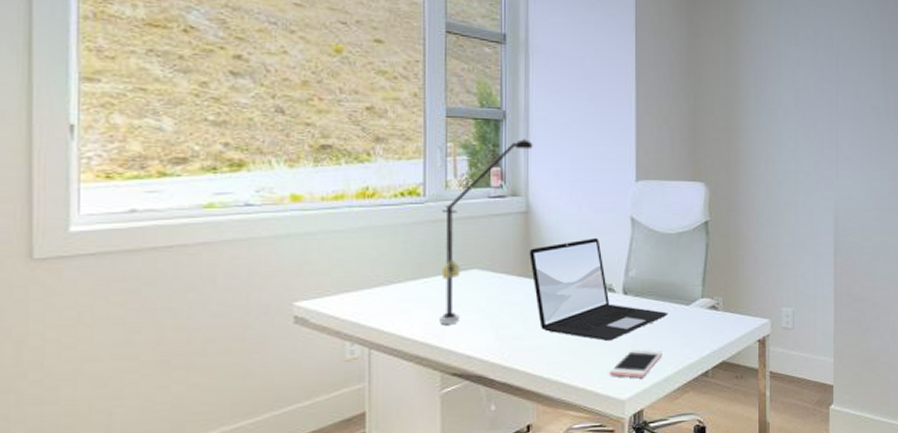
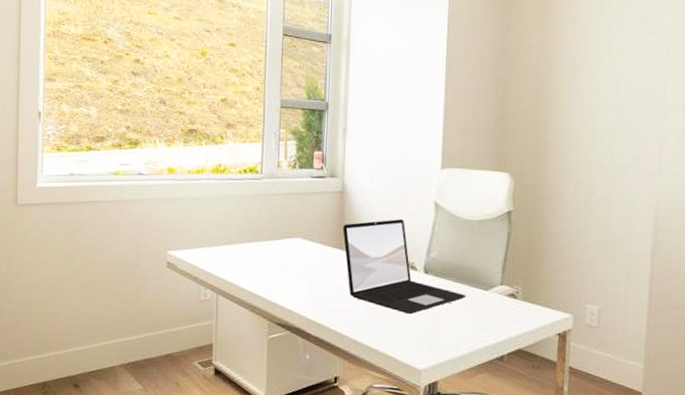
desk lamp: present [439,138,533,324] -> none [269,126,350,282]
cell phone: present [610,349,663,378] -> none [409,325,459,352]

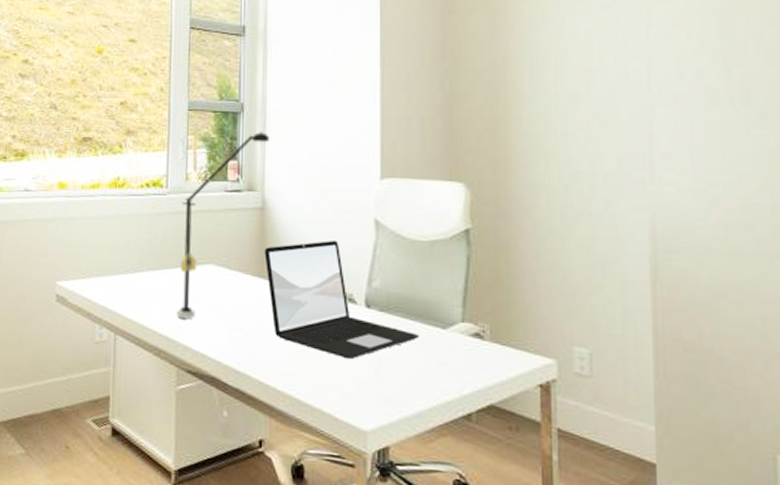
desk lamp: none [269,126,350,282] -> present [177,131,270,319]

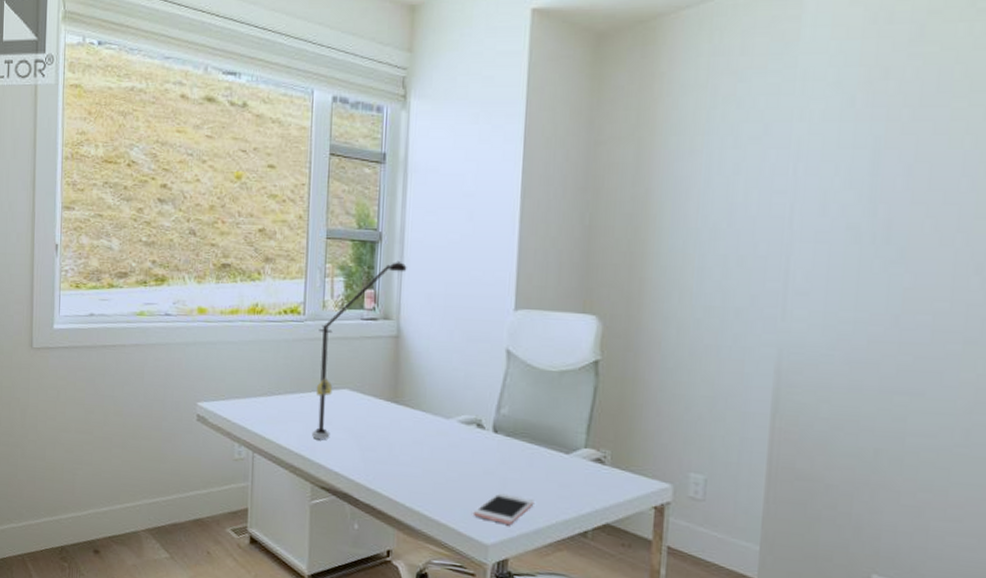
laptop: present [264,241,420,360] -> none [397,369,543,480]
cell phone: none [350,373,413,408] -> present [474,493,534,524]

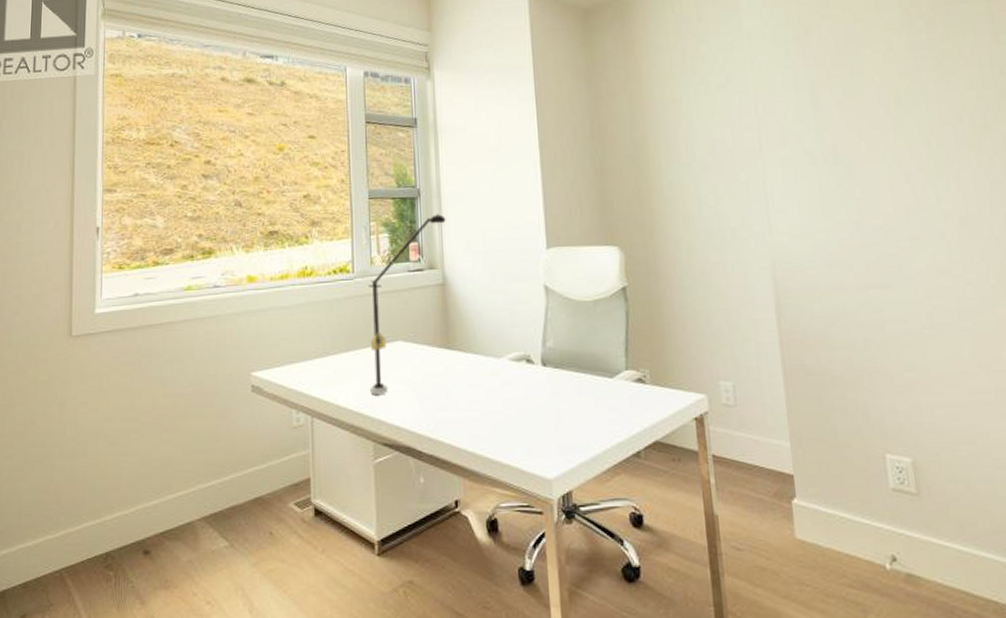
cell phone: present [474,493,534,524] -> none [534,425,588,455]

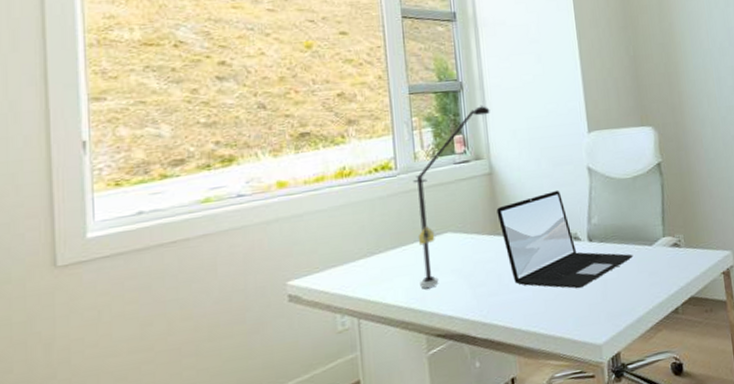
laptop: none [448,308,591,416] -> present [496,191,633,289]

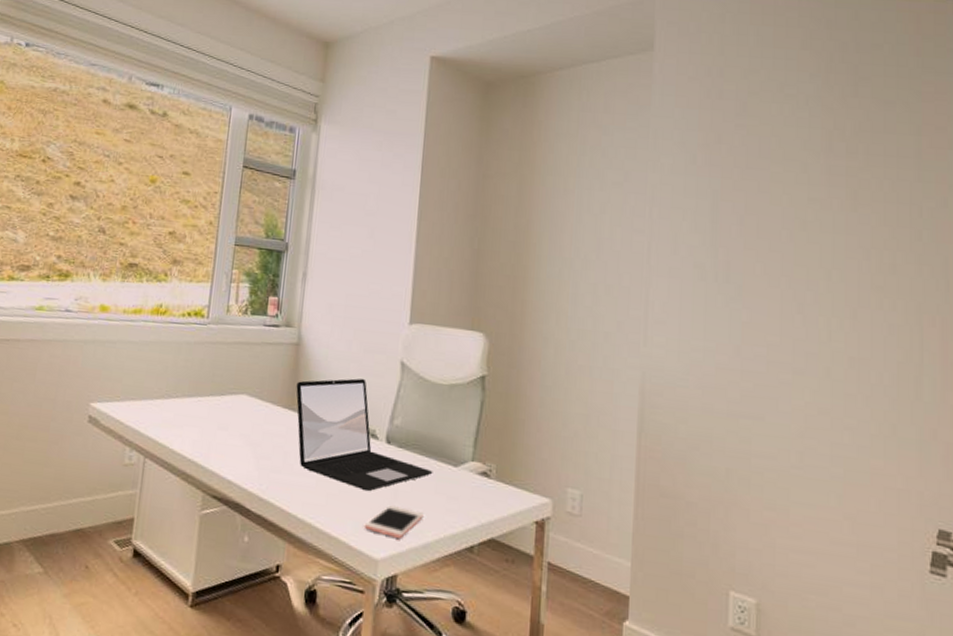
desk lamp: present [413,105,490,288] -> none [207,270,311,446]
cell phone: none [584,292,633,322] -> present [365,505,424,538]

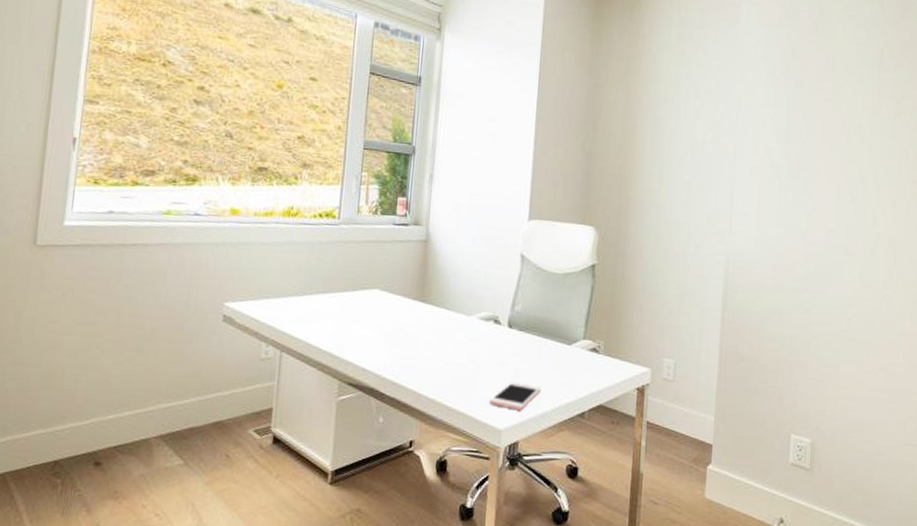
laptop: present [296,378,433,492] -> none [425,271,550,371]

